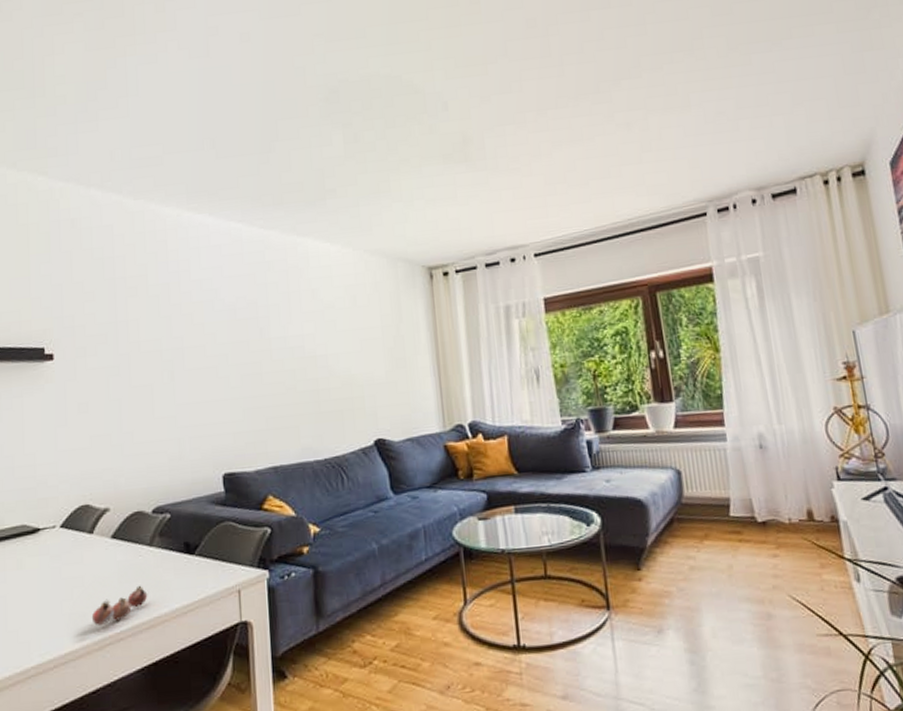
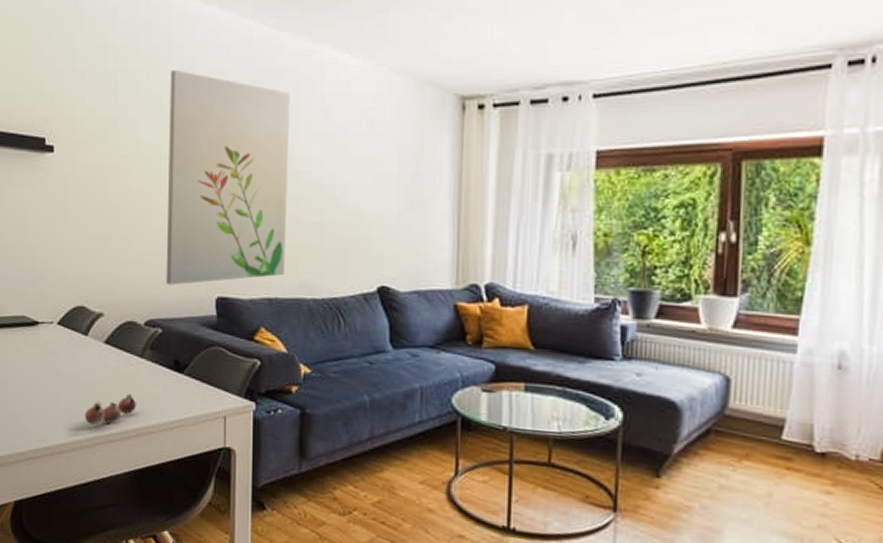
wall art: none [167,272,288,470] -> present [166,70,290,285]

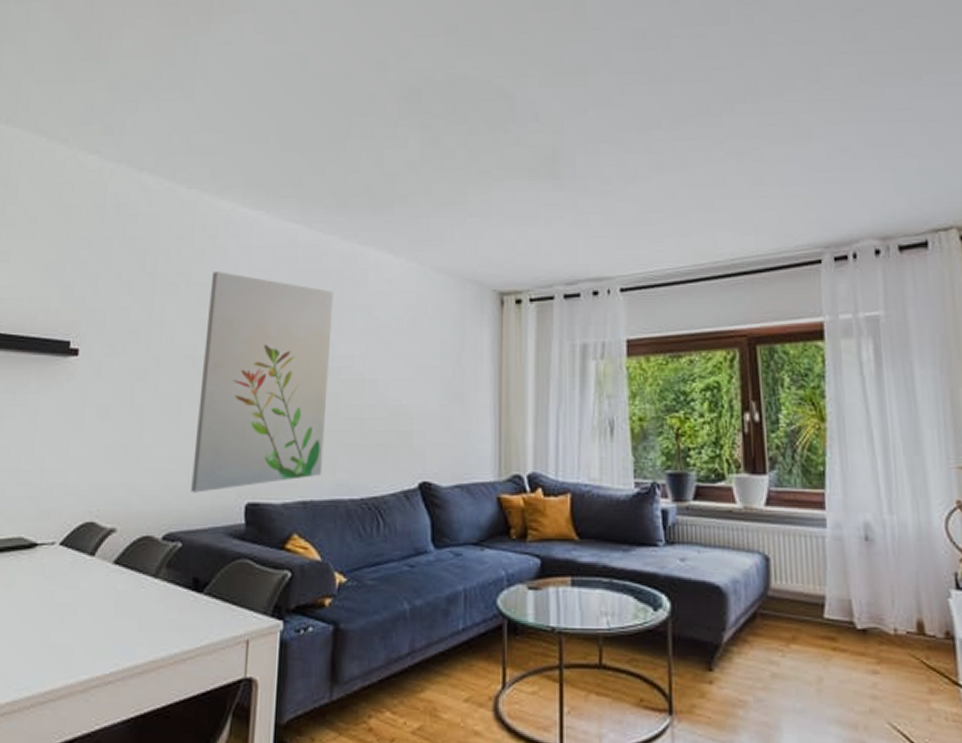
decorative ball: present [84,393,137,425] -> none [79,621,146,663]

